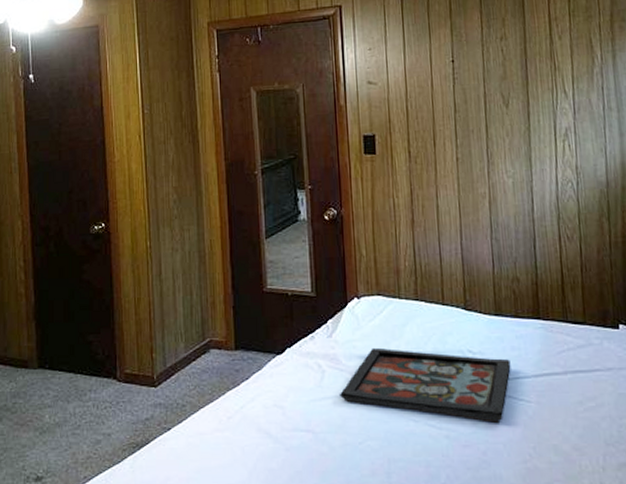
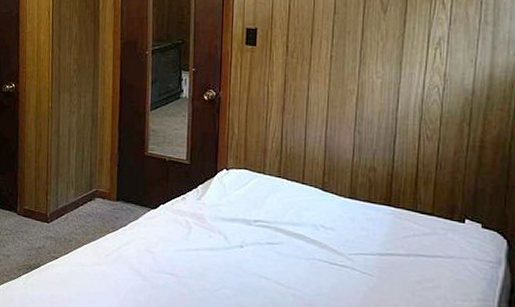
tray: present [340,347,511,423] -> none [203,213,358,289]

